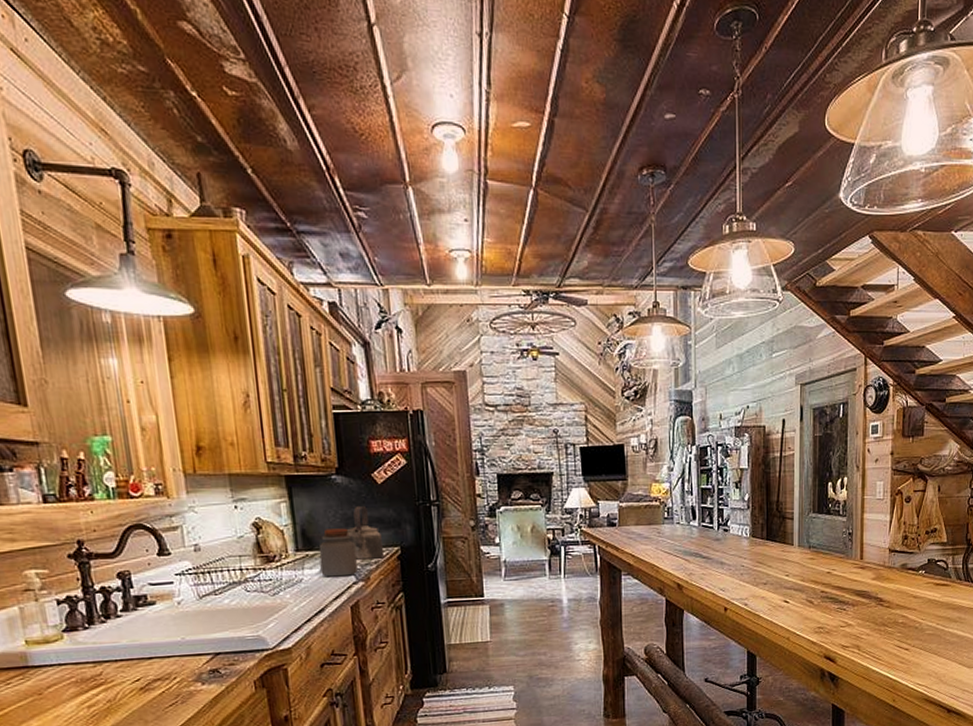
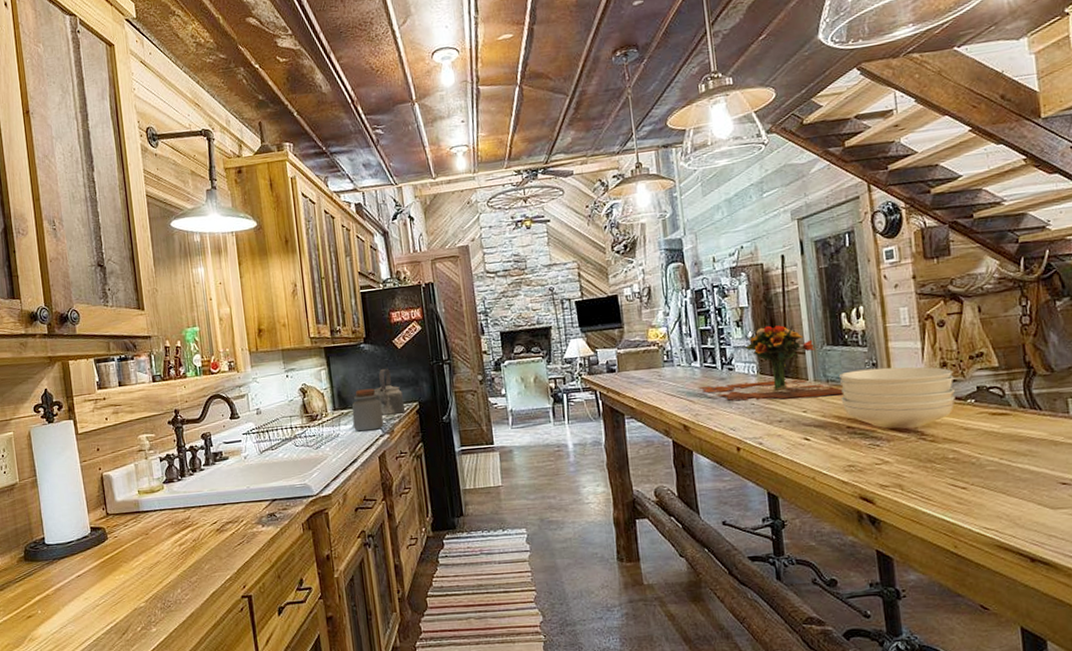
flower arrangement: none [693,489,821,563] -> present [697,325,843,401]
bowl: none [819,537,912,595] -> present [838,366,956,429]

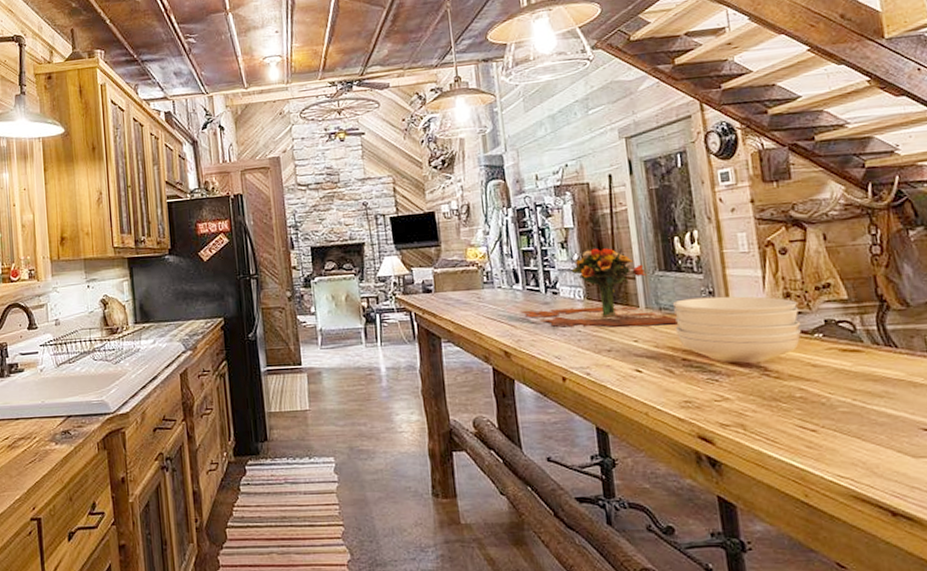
jar: present [352,388,384,432] -> none [154,302,186,347]
kettle: present [373,368,406,417] -> none [177,281,210,332]

